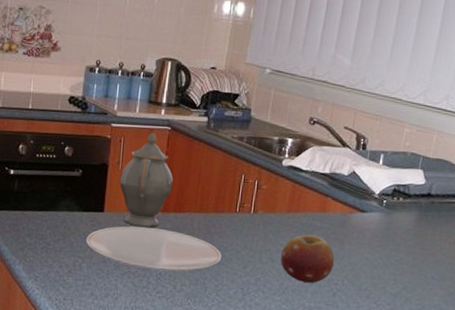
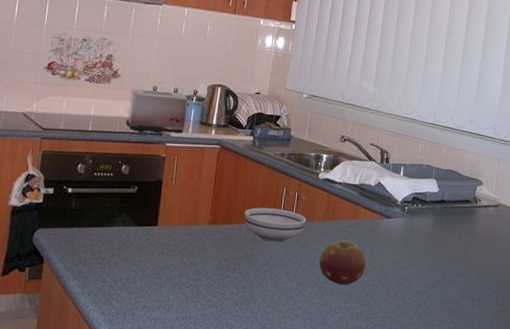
toaster: none [68,62,136,114] -> present [127,88,189,134]
plate: present [86,226,222,272] -> none [140,238,267,281]
teapot: present [120,132,173,228] -> none [173,150,223,240]
bowl: none [197,196,267,234] -> present [243,207,306,243]

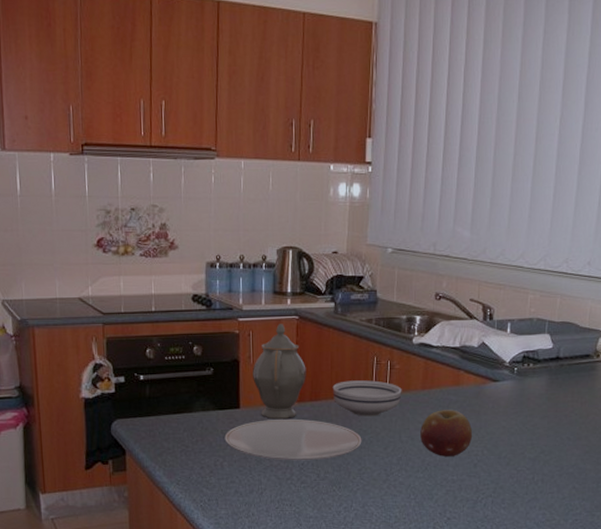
toaster: present [127,88,189,134] -> none [191,259,259,307]
plate: none [140,238,267,281] -> present [224,418,362,461]
teapot: none [173,150,223,240] -> present [253,323,306,420]

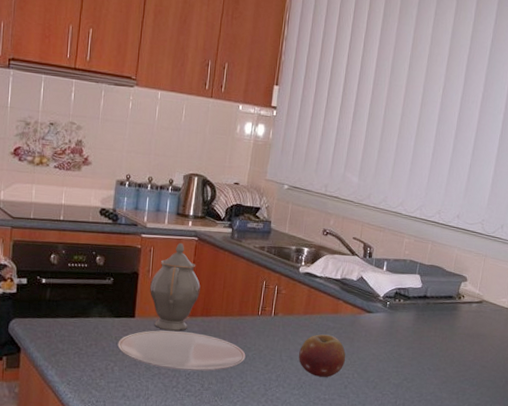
bowl: present [332,380,402,417] -> none [222,300,286,335]

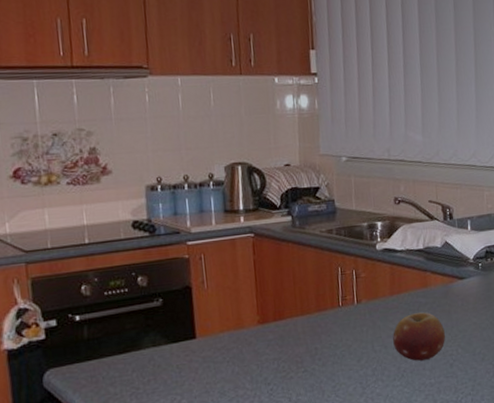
plate: present [117,330,246,372] -> none [181,341,334,390]
teapot: present [150,242,201,332] -> none [207,242,268,346]

